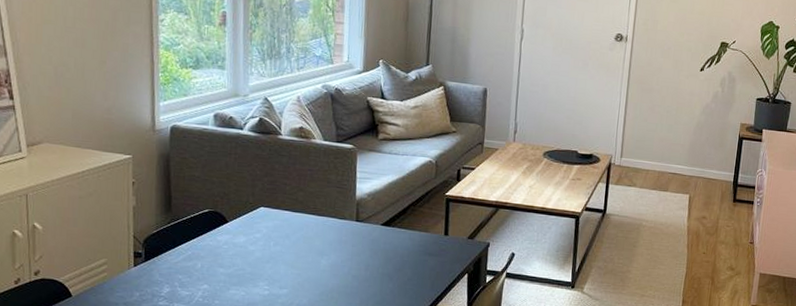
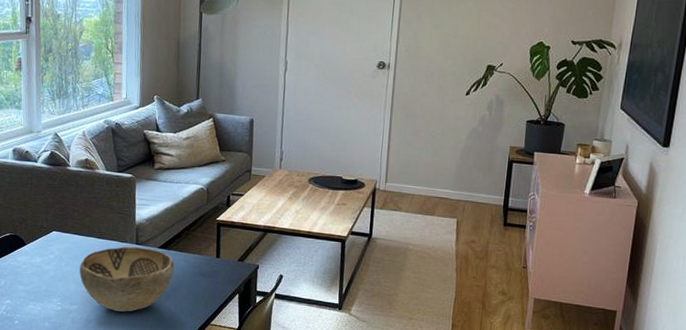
decorative bowl: none [291,223,398,295] -> present [79,246,174,312]

